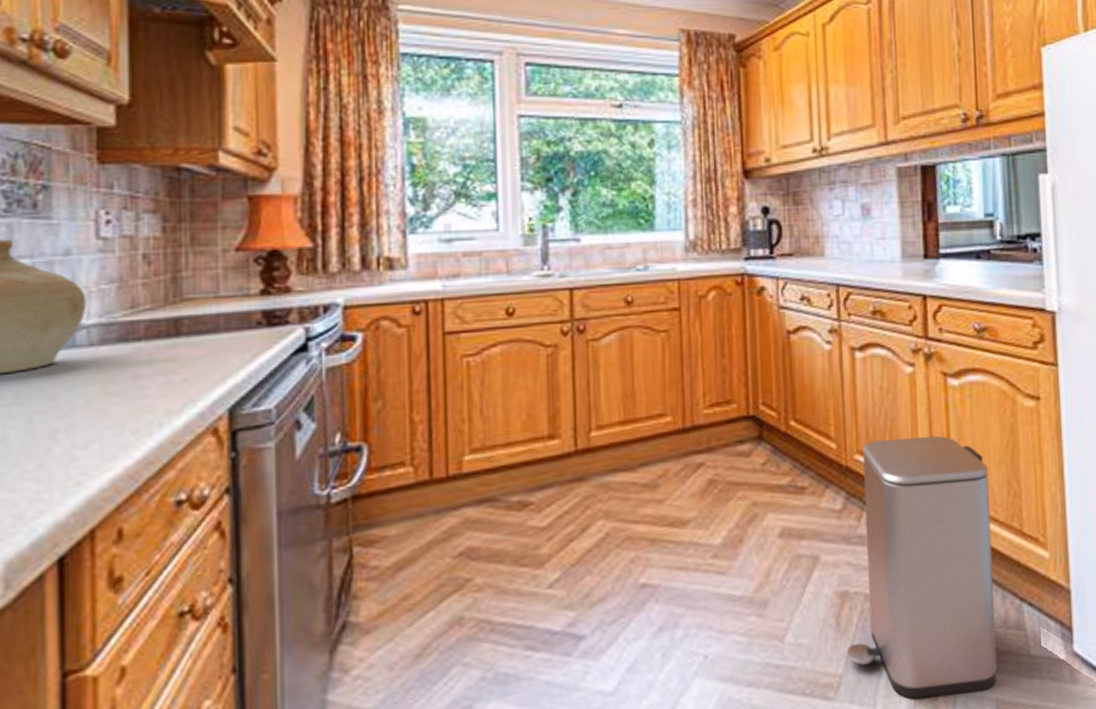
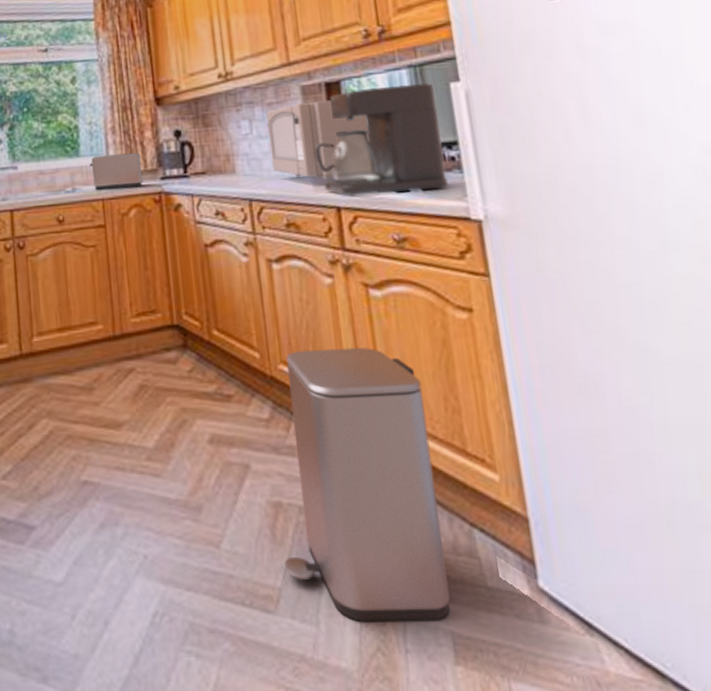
toaster: none [665,229,725,270] -> present [89,152,143,191]
microwave: none [860,184,959,270] -> present [267,100,369,183]
coffee maker: none [905,173,1029,285] -> present [314,83,449,196]

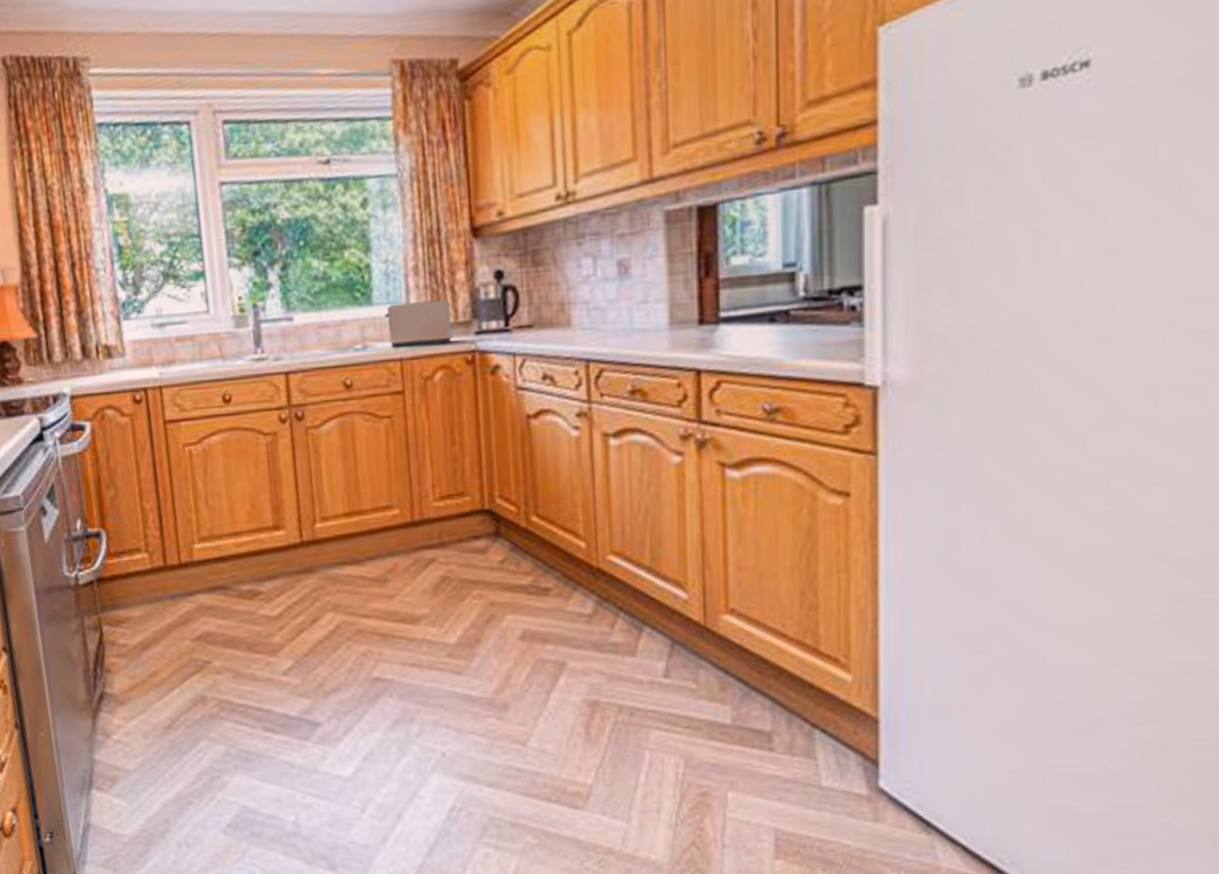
microwave: present [267,100,369,183] -> none [617,230,748,339]
pedal bin: present [284,347,450,622] -> none [597,536,778,819]
coffee maker: present [314,83,449,196] -> none [675,207,843,356]

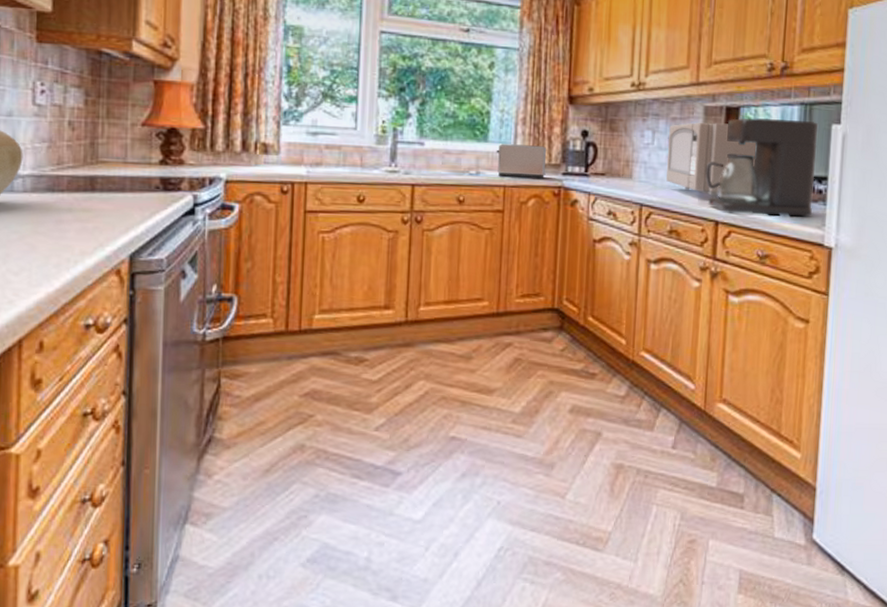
microwave: none [617,230,748,339] -> present [666,122,757,198]
coffee maker: none [675,207,843,356] -> present [705,118,819,217]

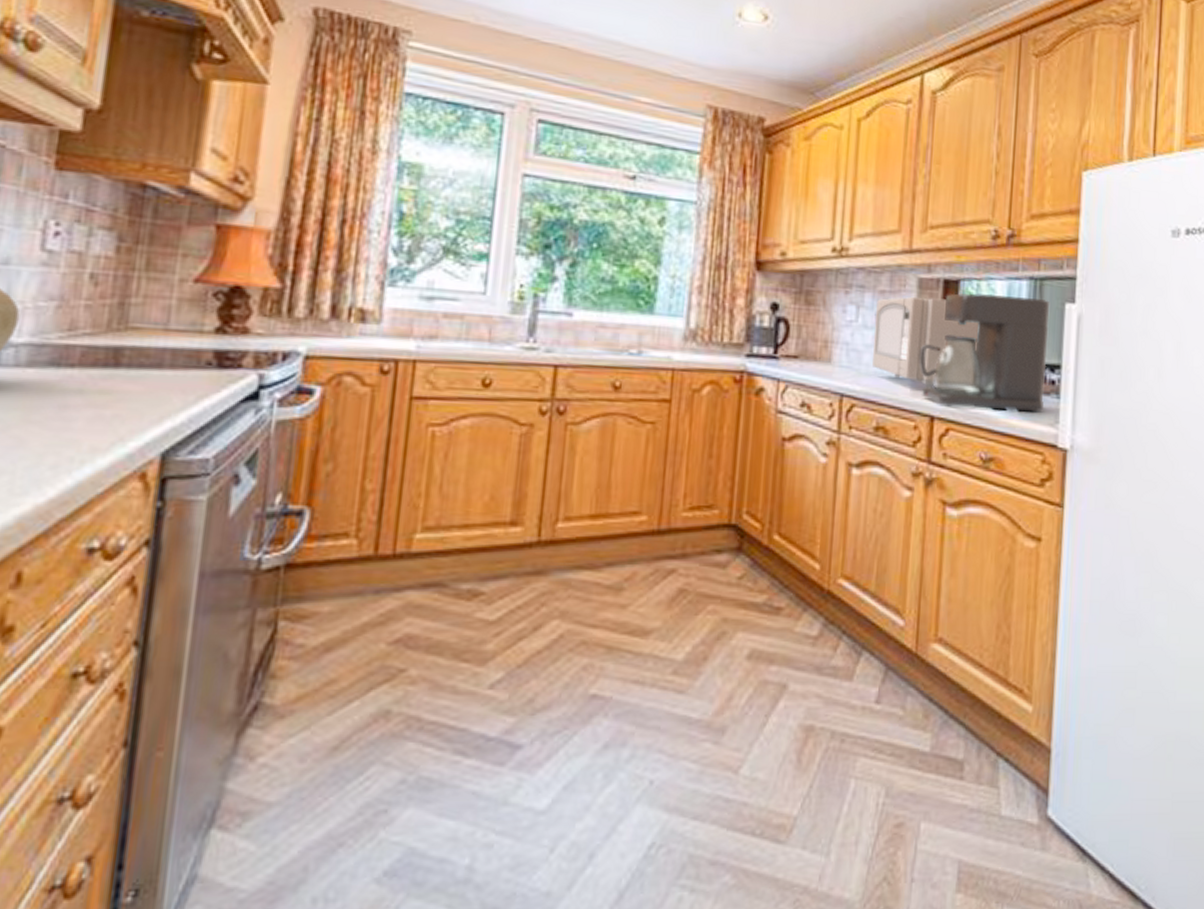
toaster: present [496,144,546,179] -> none [664,316,727,362]

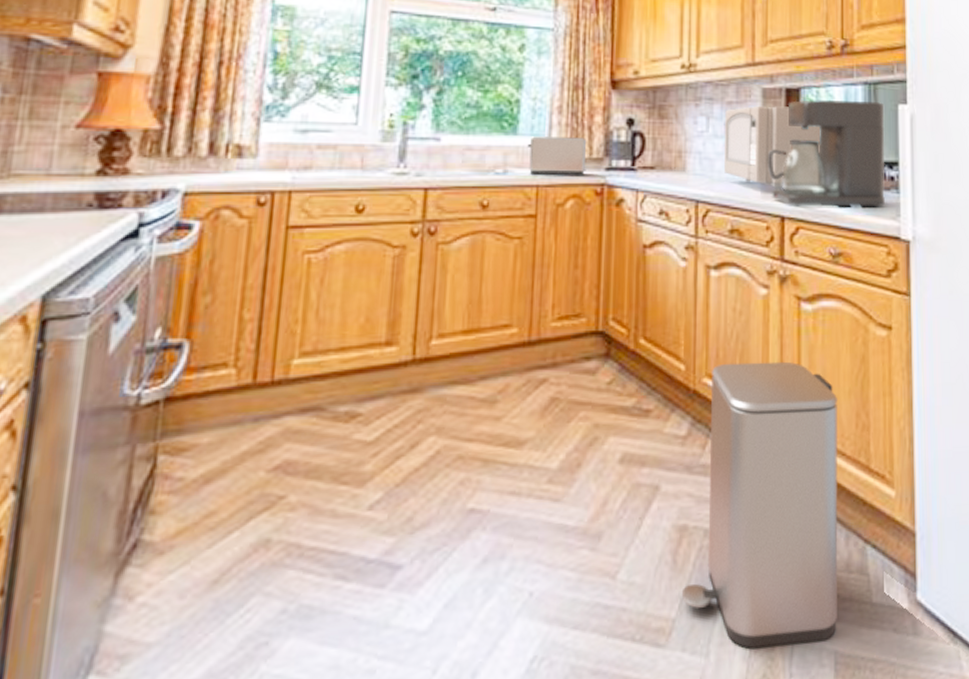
toaster: none [664,316,727,362] -> present [527,136,586,177]
pedal bin: none [804,565,978,851] -> present [681,361,838,649]

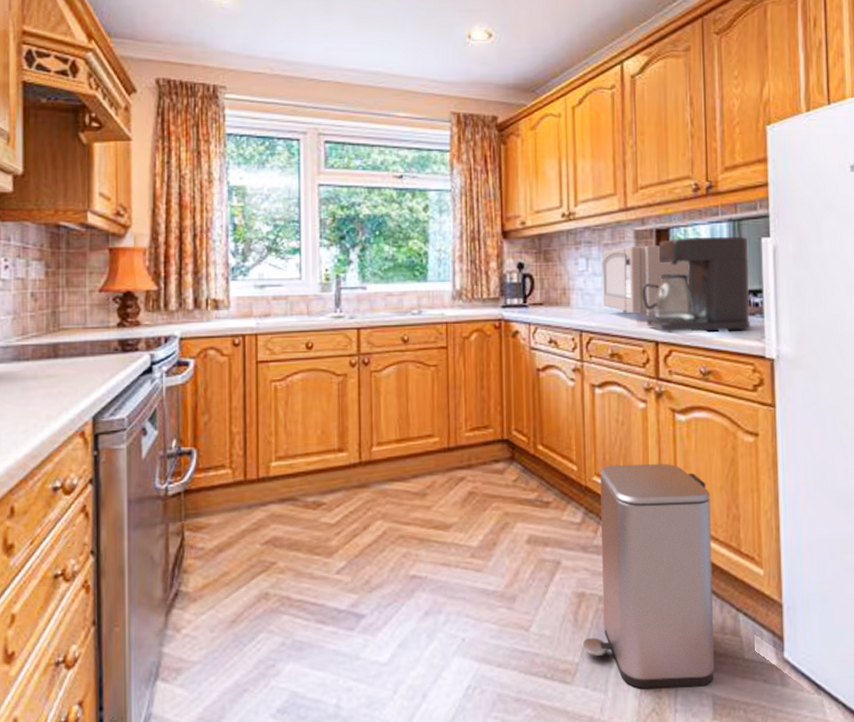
toaster: present [527,136,586,177] -> none [436,281,486,315]

